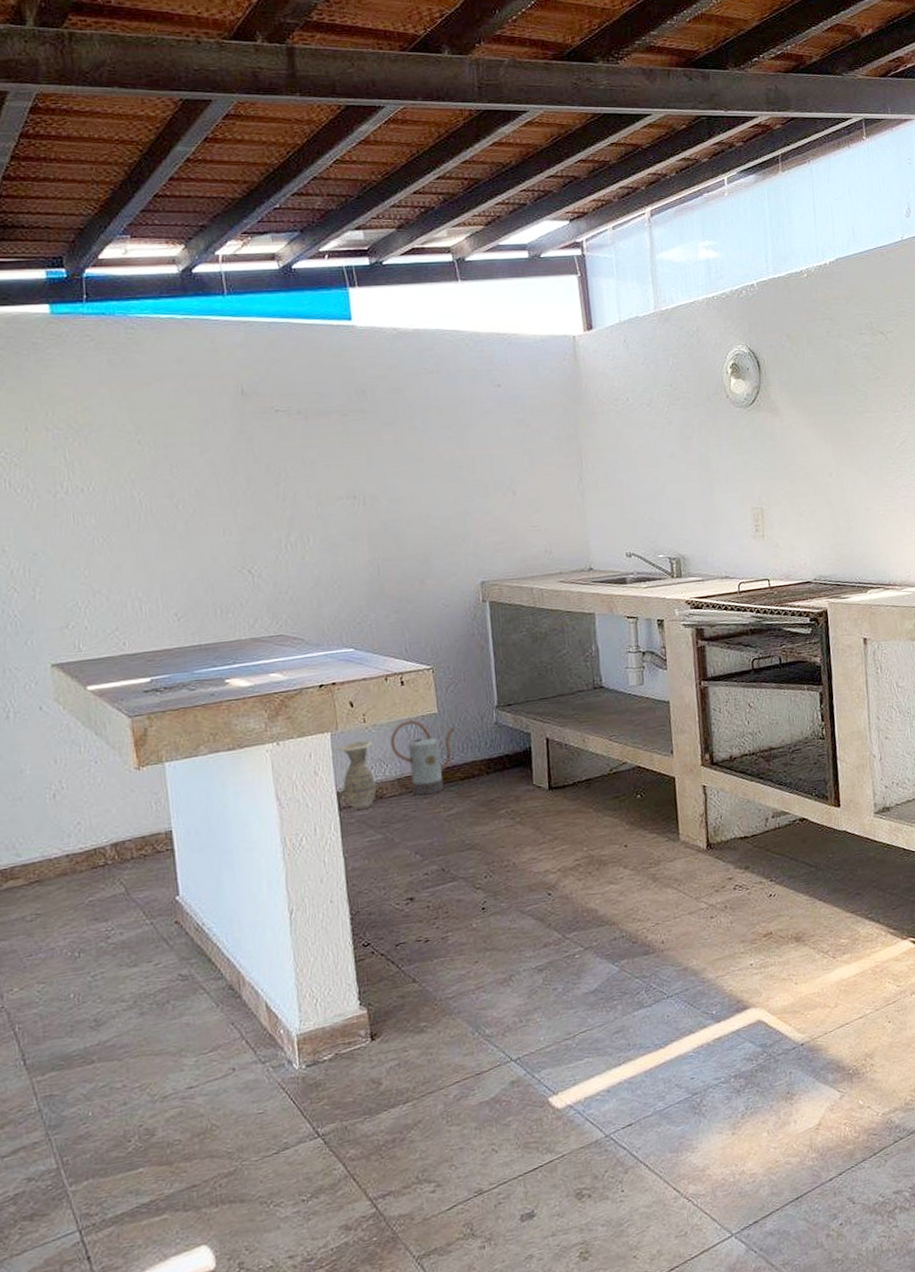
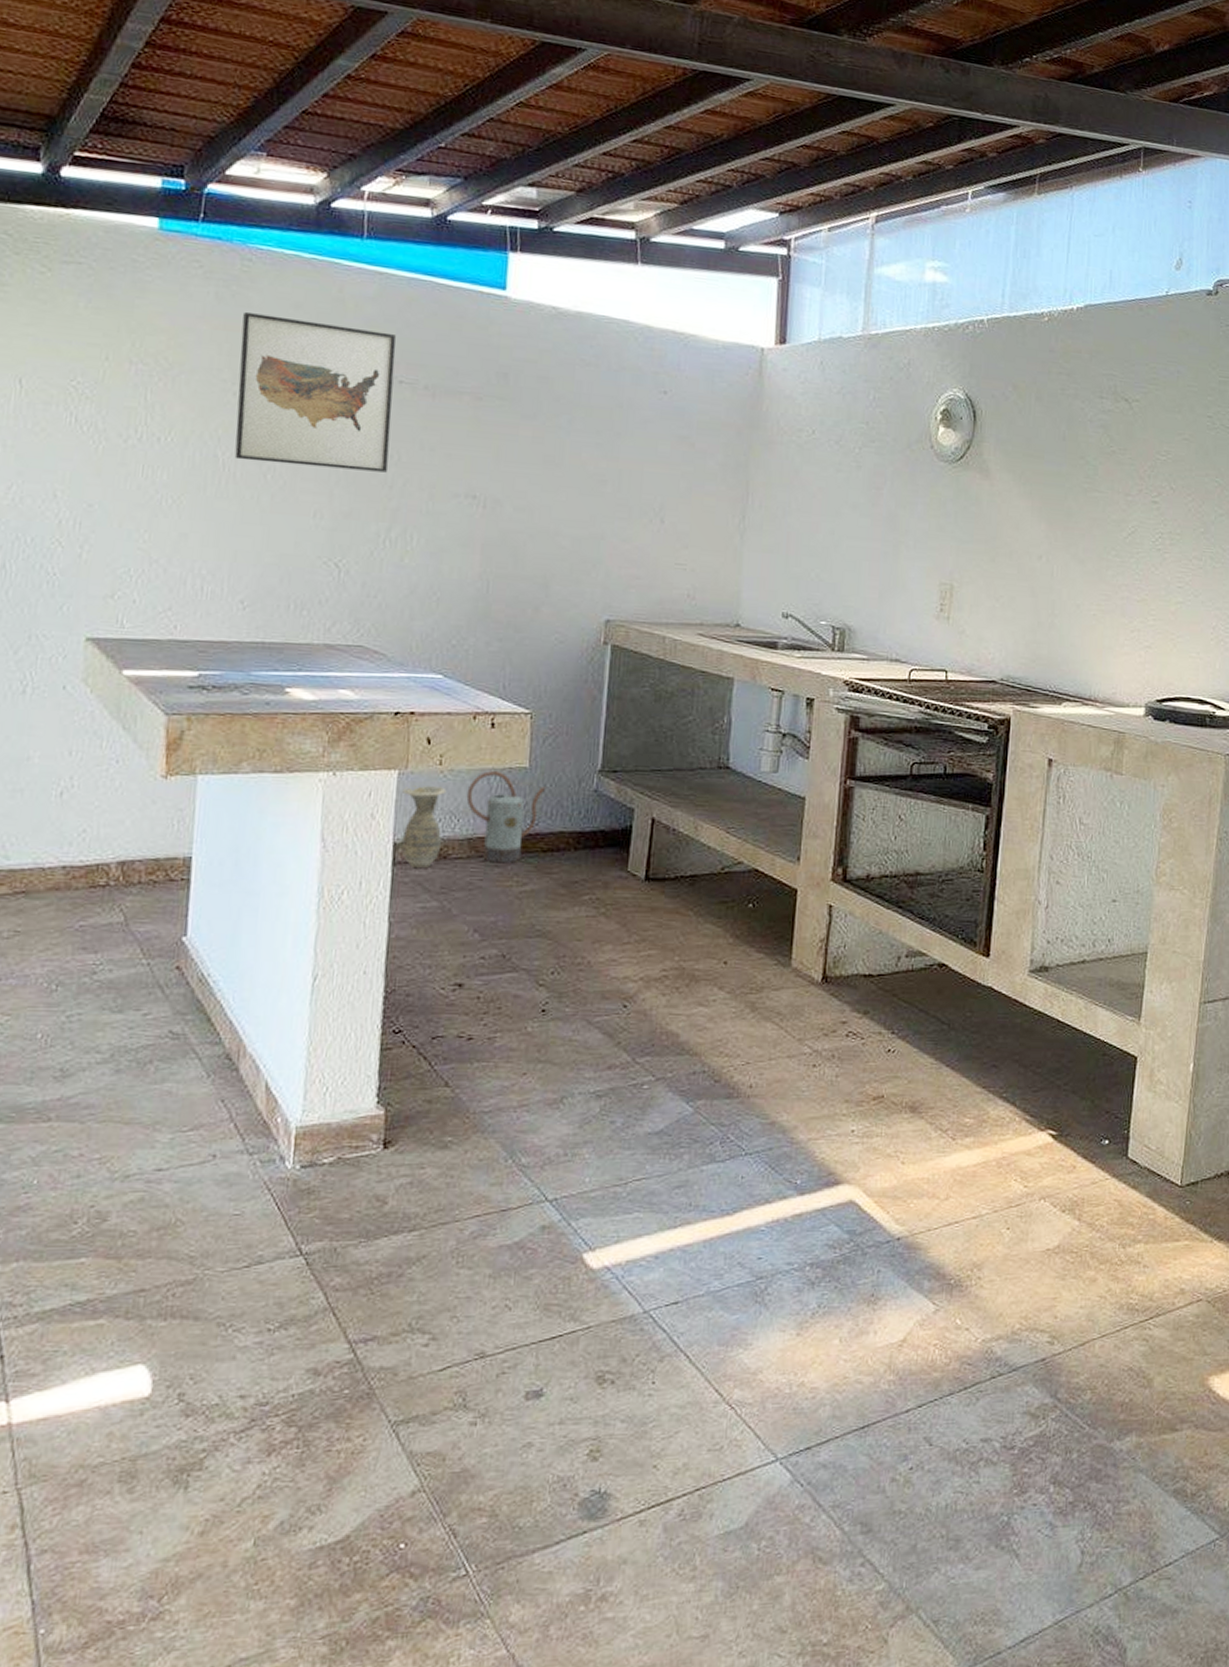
wall art: none [135,371,278,497] -> present [234,312,396,473]

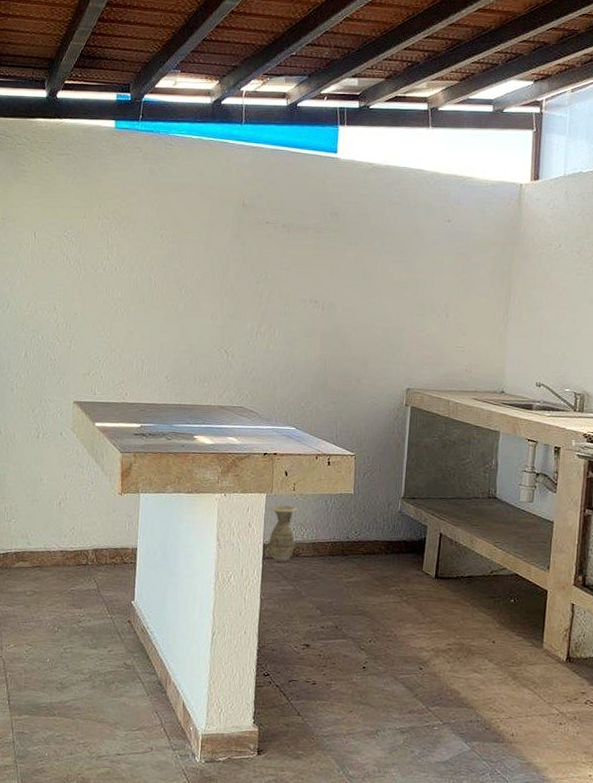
wall art: present [234,312,396,473] -> none [162,180,264,286]
watering can: present [466,771,547,864] -> none [311,496,366,562]

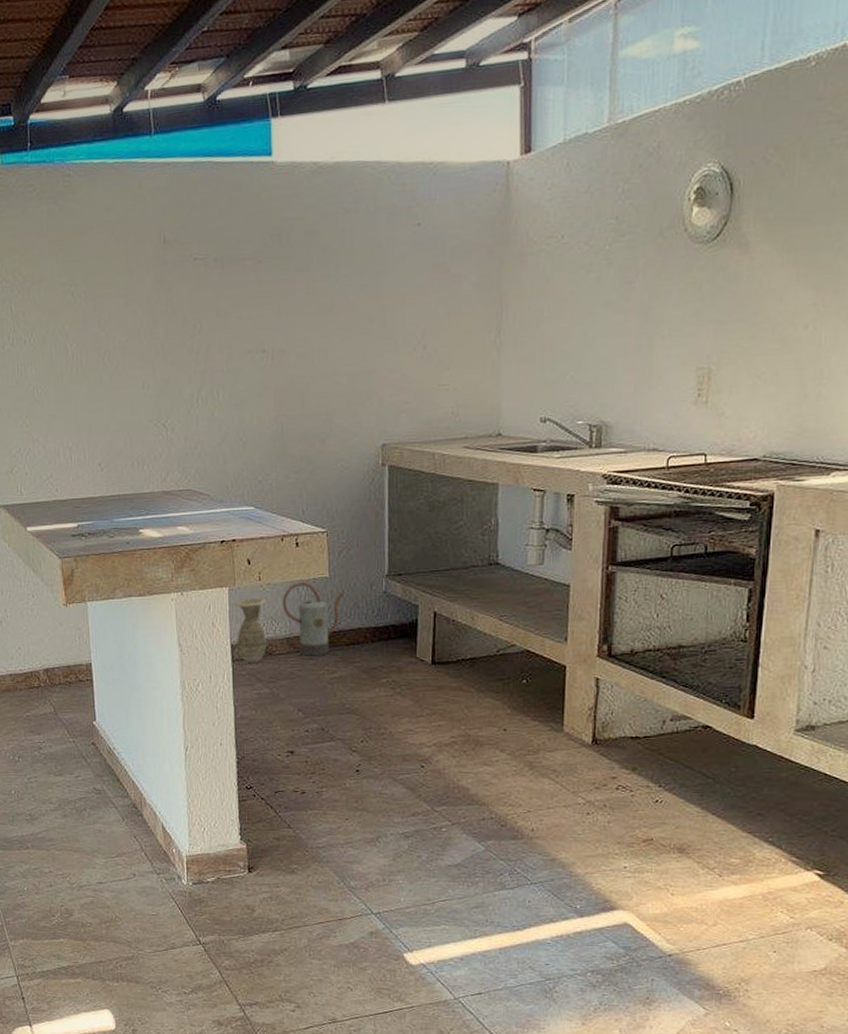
watering can: none [311,496,366,562] -> present [282,582,345,656]

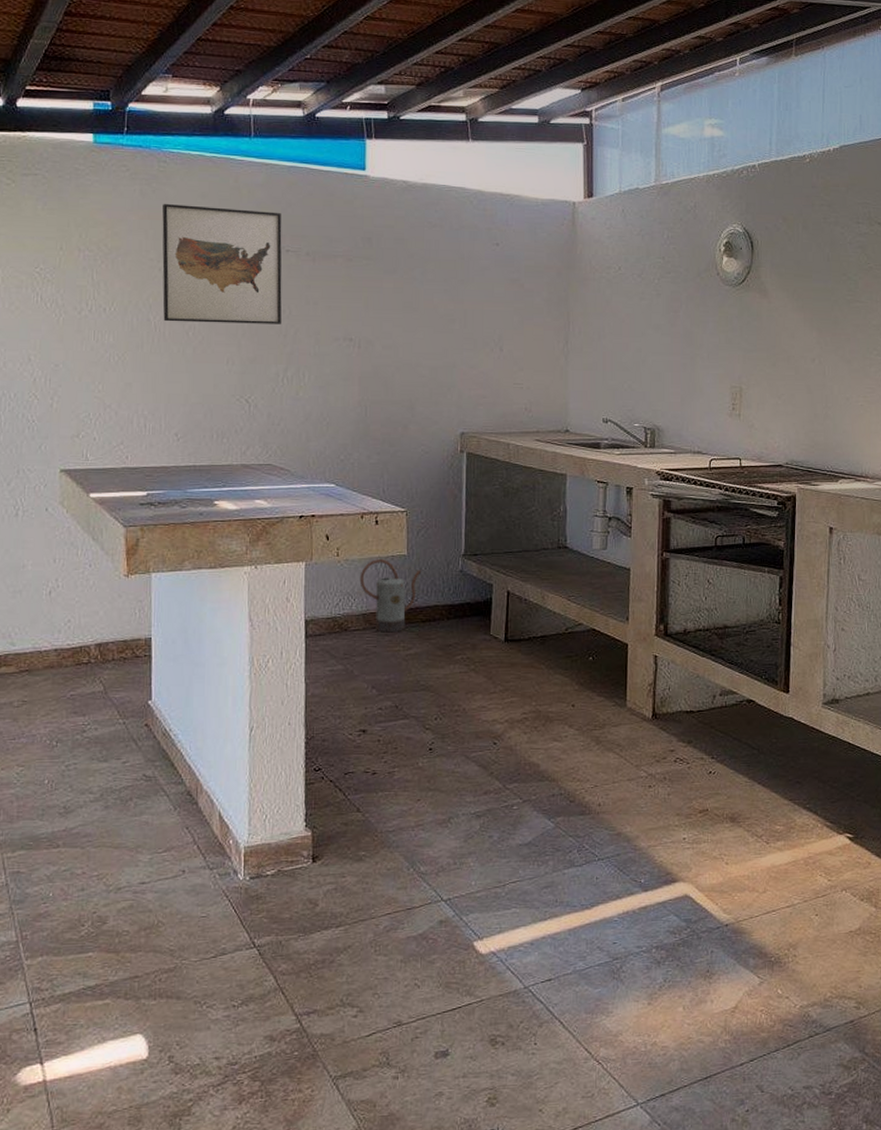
wall art: none [70,216,193,349] -> present [162,204,282,324]
ceramic jug: present [233,598,267,663] -> none [309,574,344,639]

